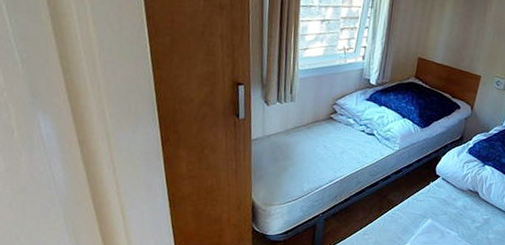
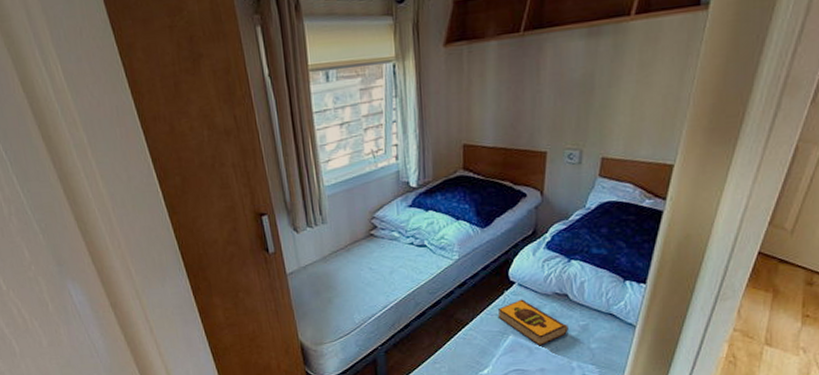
hardback book: none [421,191,475,231] -> present [497,299,569,346]

